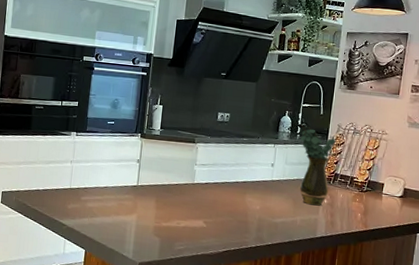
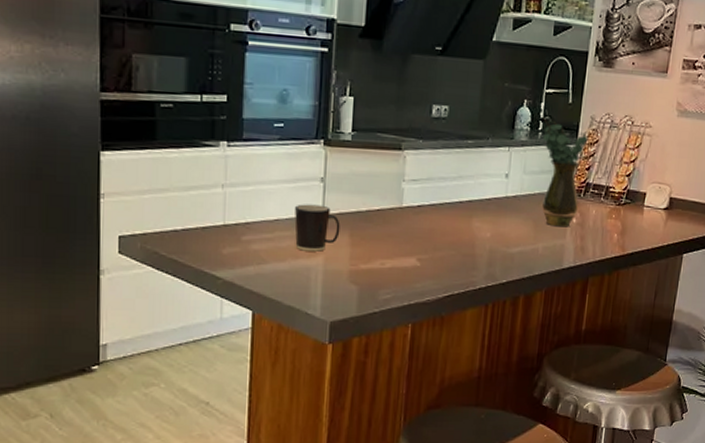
mug: none [117,177,150,211] -> present [294,204,341,252]

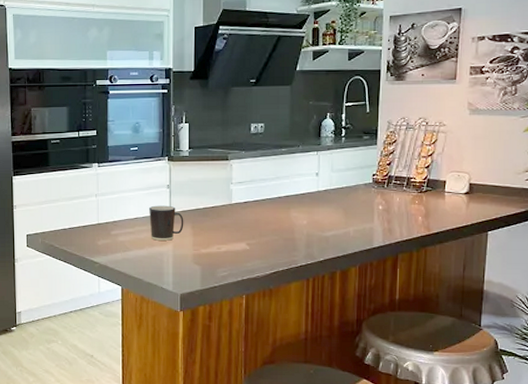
vase: present [542,116,588,227] -> none [345,125,387,213]

